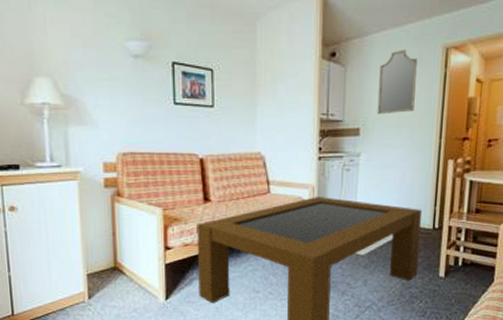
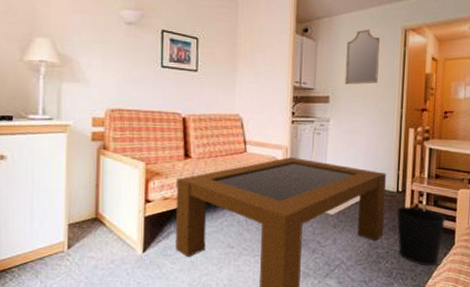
wastebasket: none [431,243,486,305] -> present [396,206,446,267]

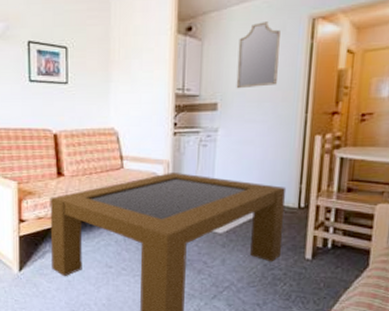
wastebasket: present [396,206,446,267] -> none [297,223,359,290]

